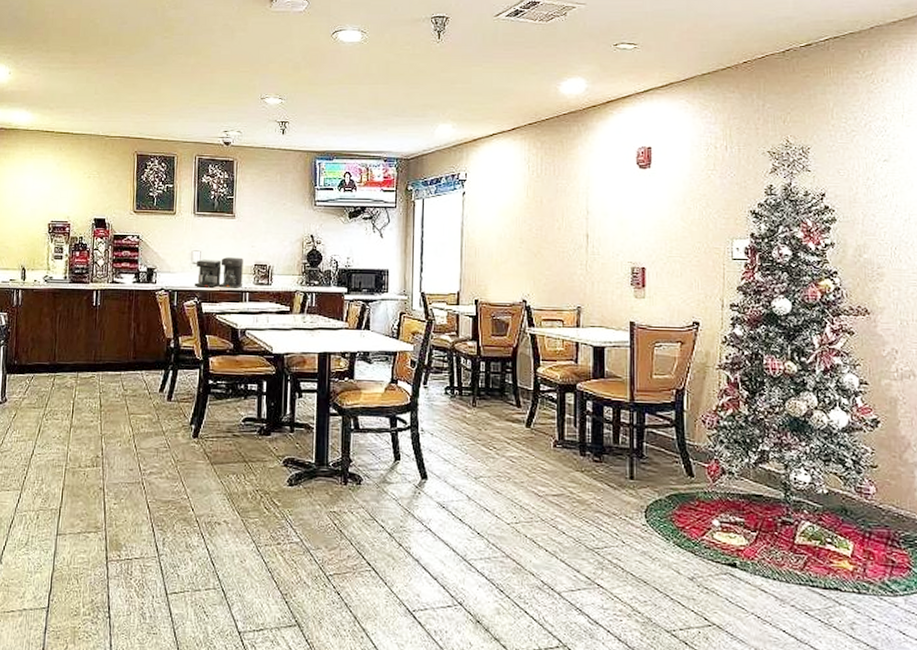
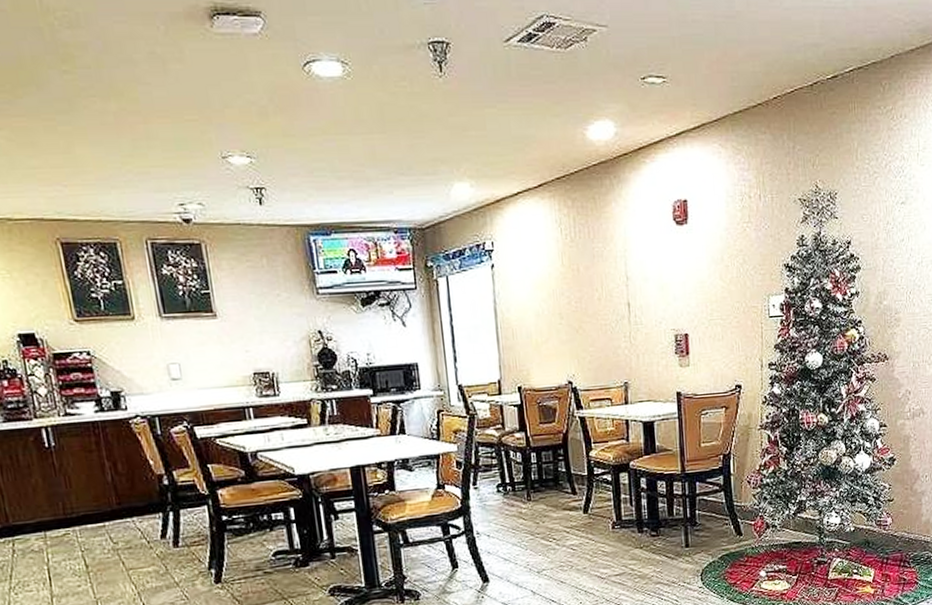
coffee maker: present [194,259,222,289] -> none [176,372,215,409]
coffee maker: present [218,257,243,290] -> none [208,366,243,406]

